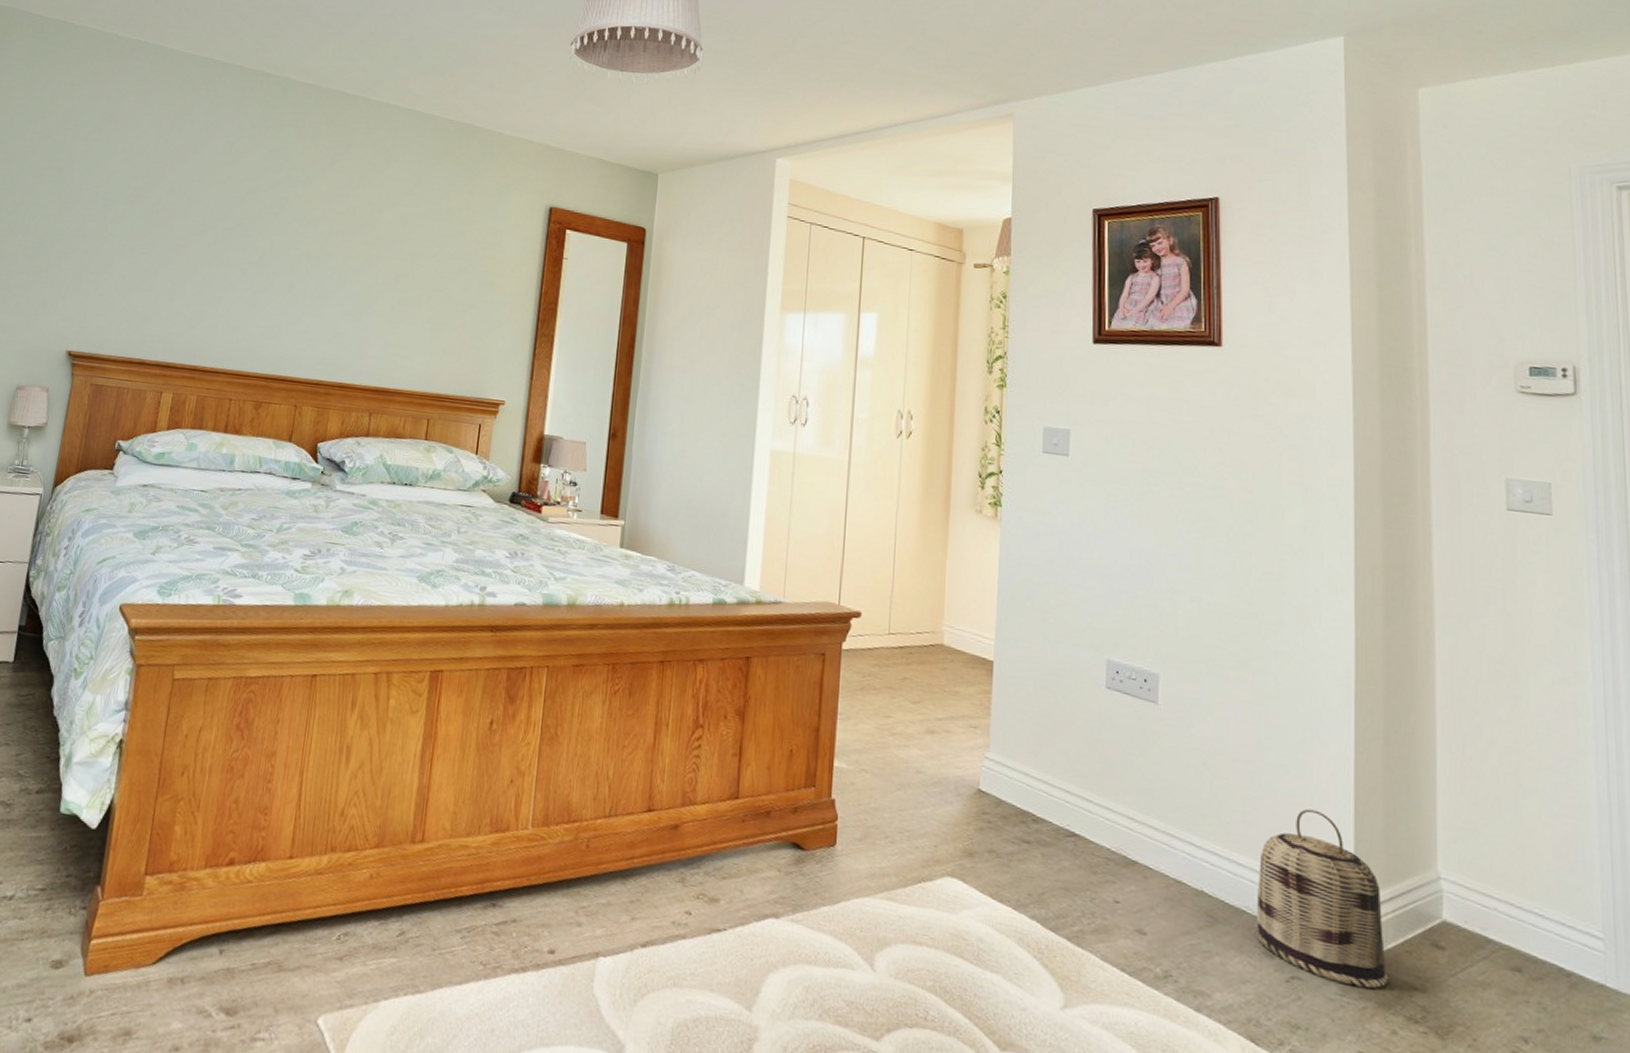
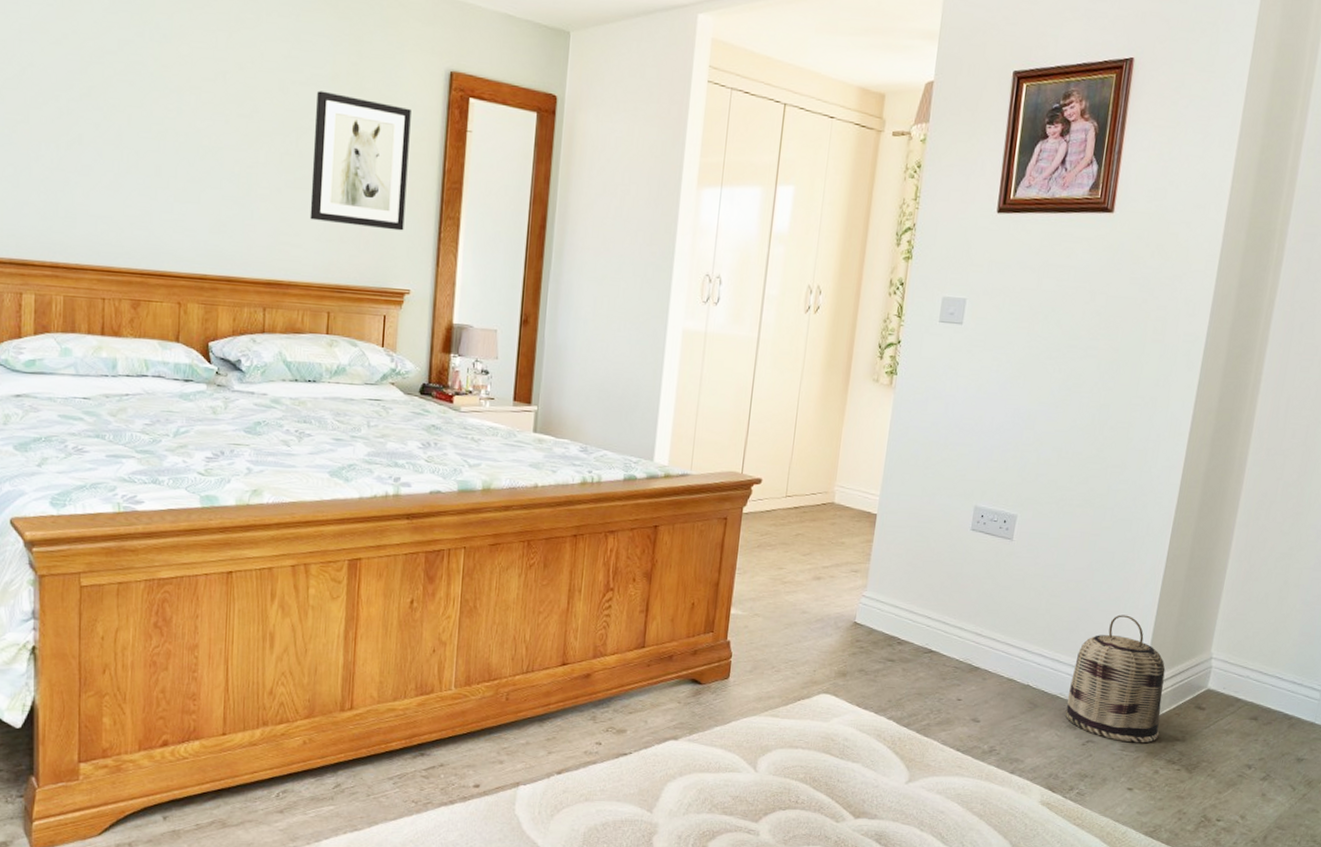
wall art: none [417,222,514,346] -> present [309,91,411,231]

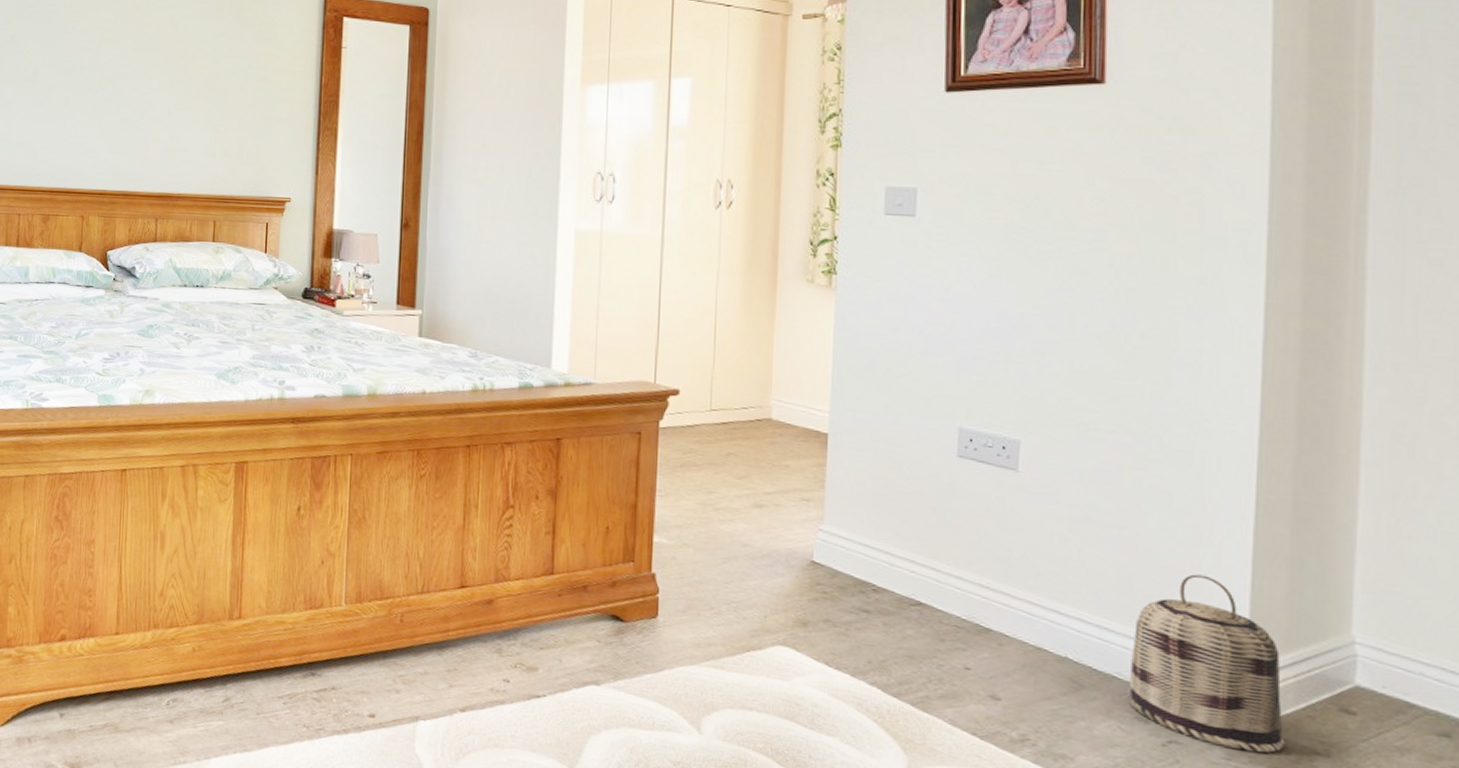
wall art: present [309,91,411,231] -> none [197,22,289,143]

